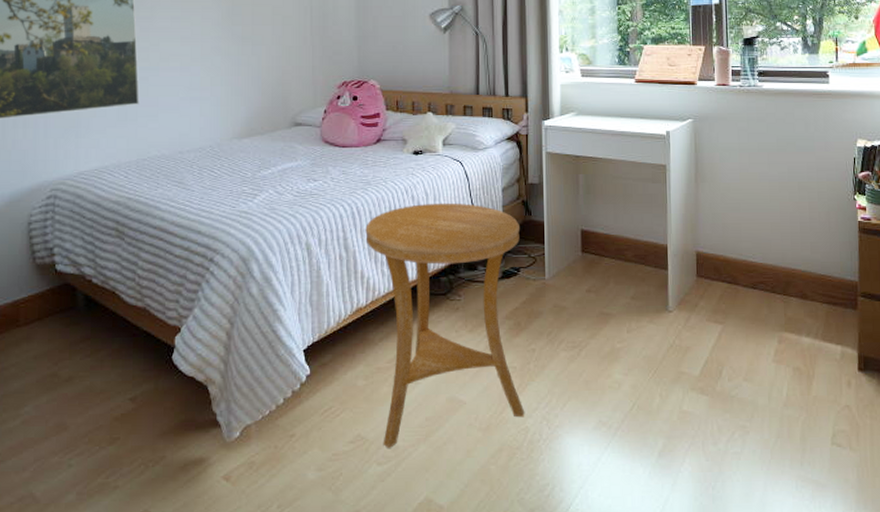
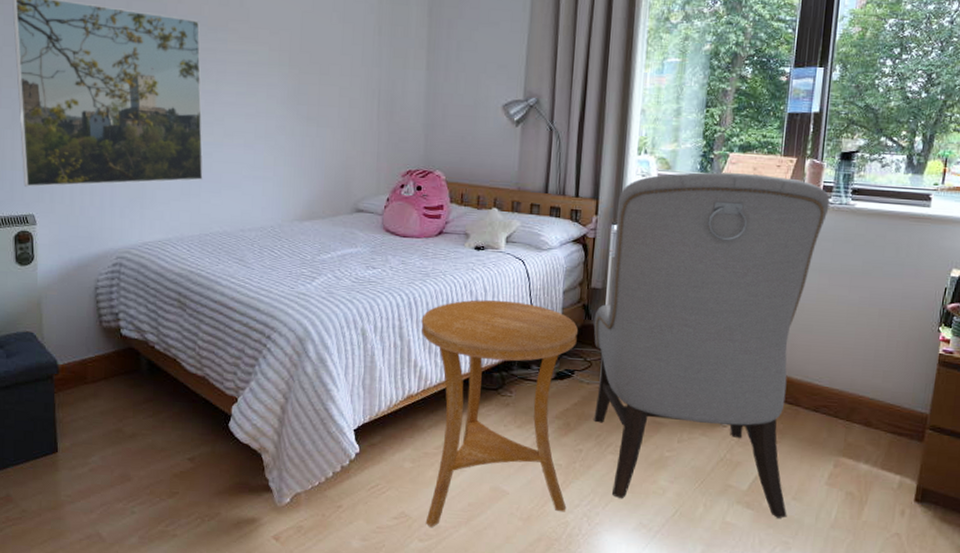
chair: none [534,64,741,402] -> present [593,172,830,518]

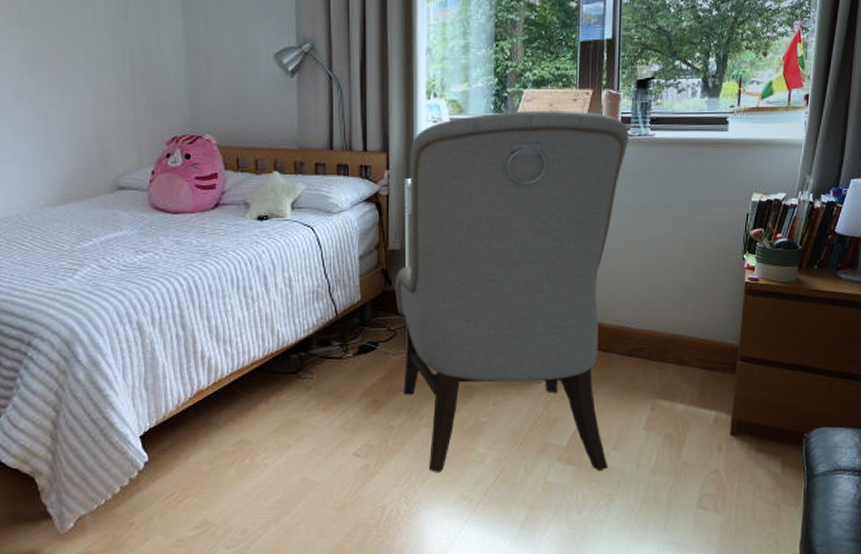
side table: present [421,299,579,527] -> none [204,273,382,532]

